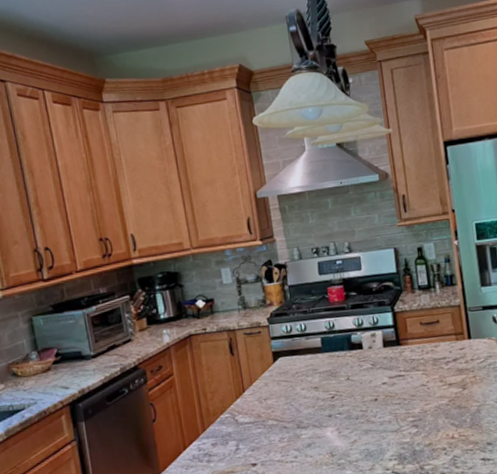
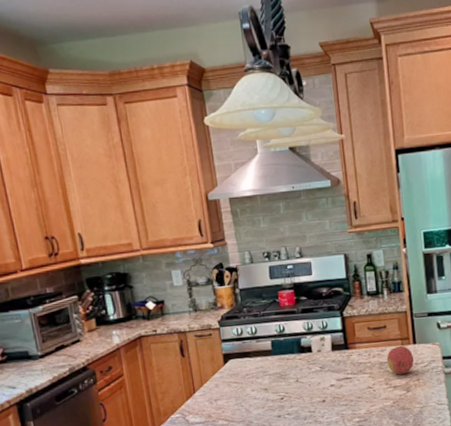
fruit: none [440,341,469,372] -> present [386,345,414,375]

